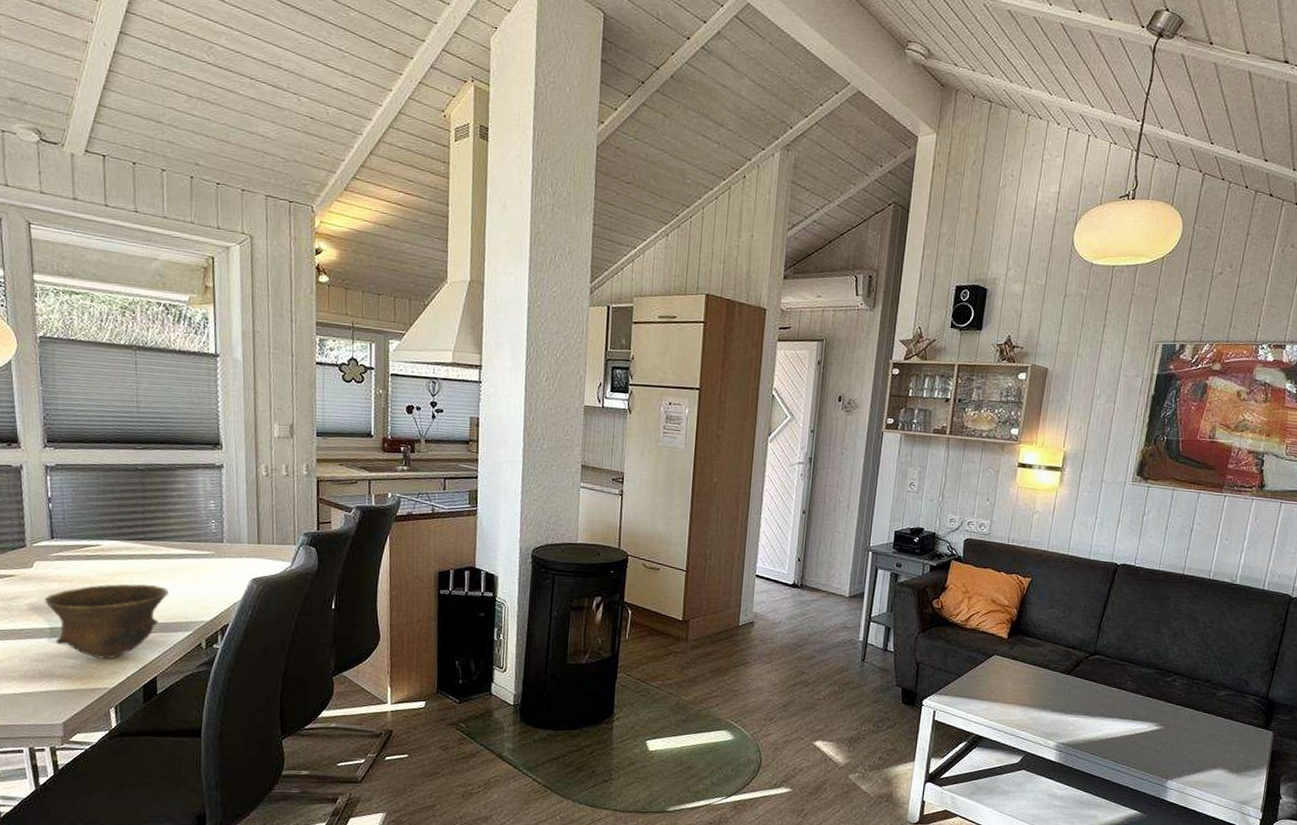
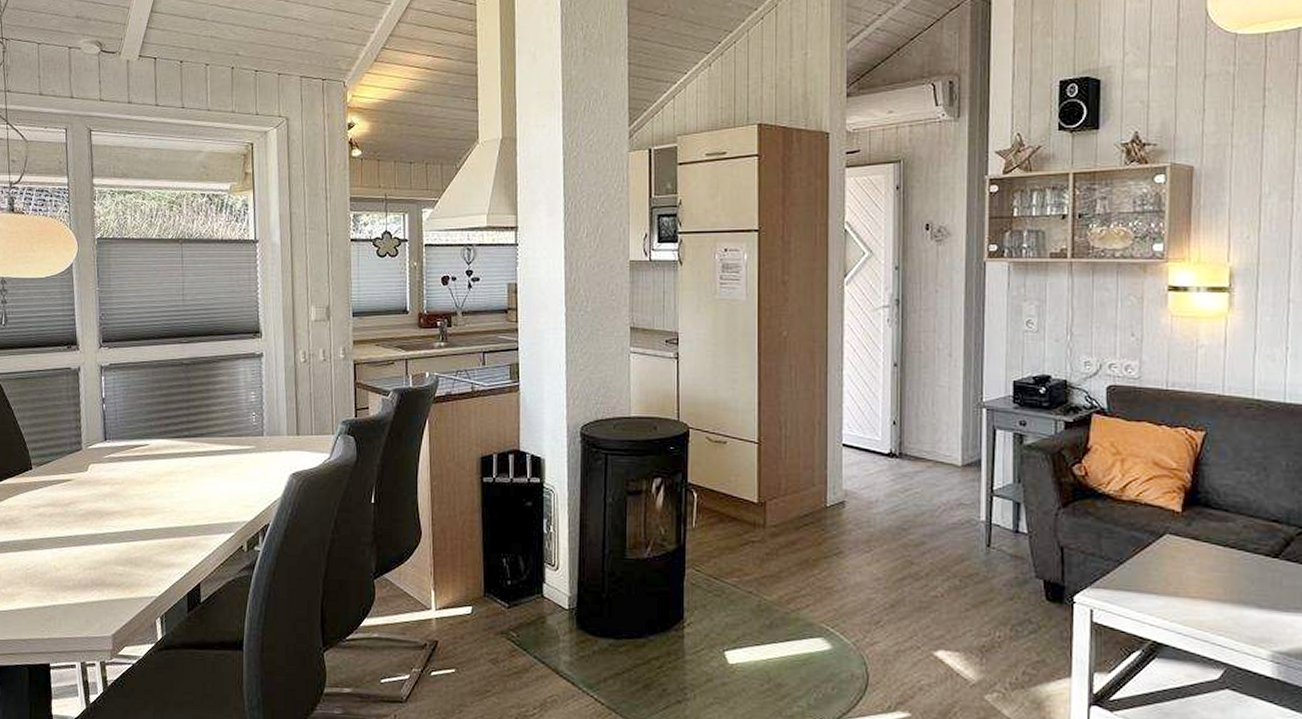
bowl: present [44,583,169,659] -> none [97,484,212,566]

